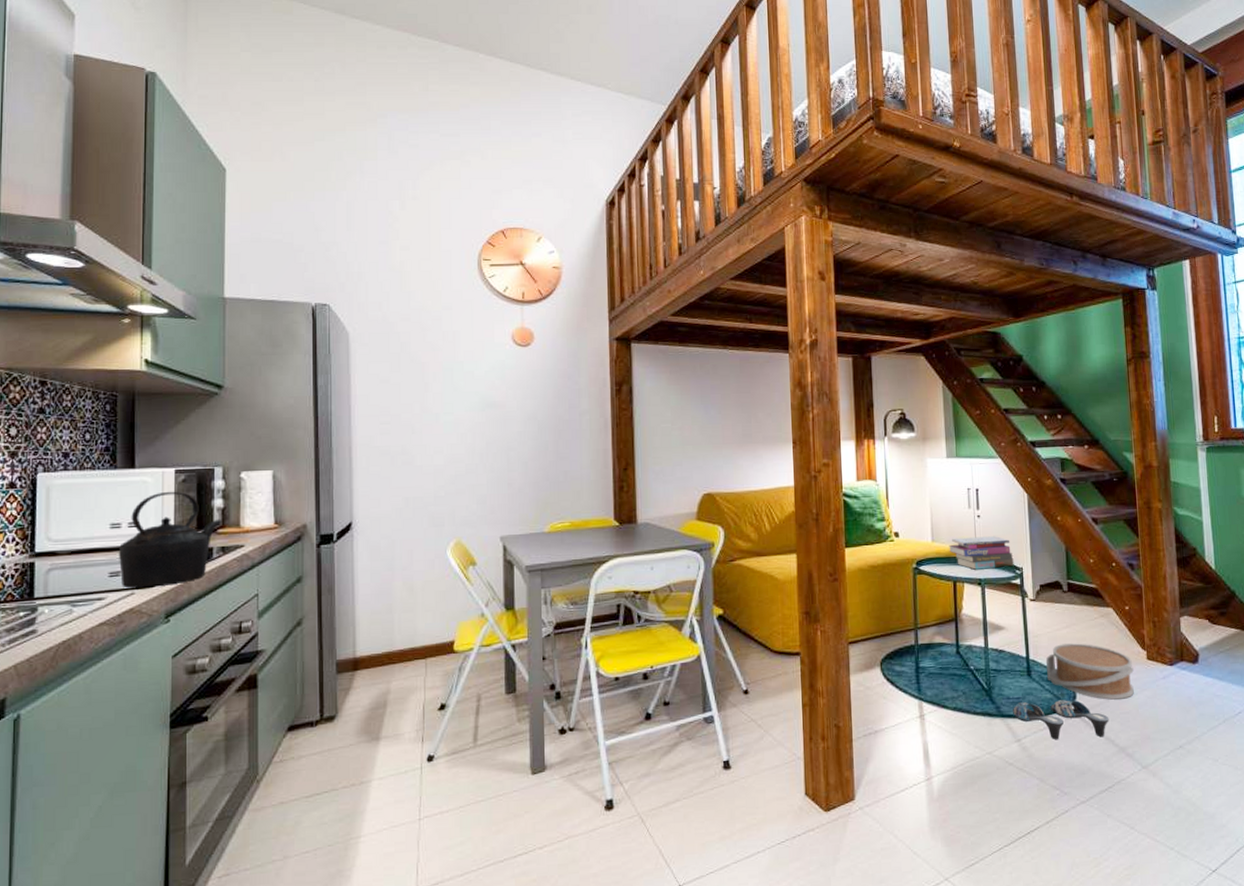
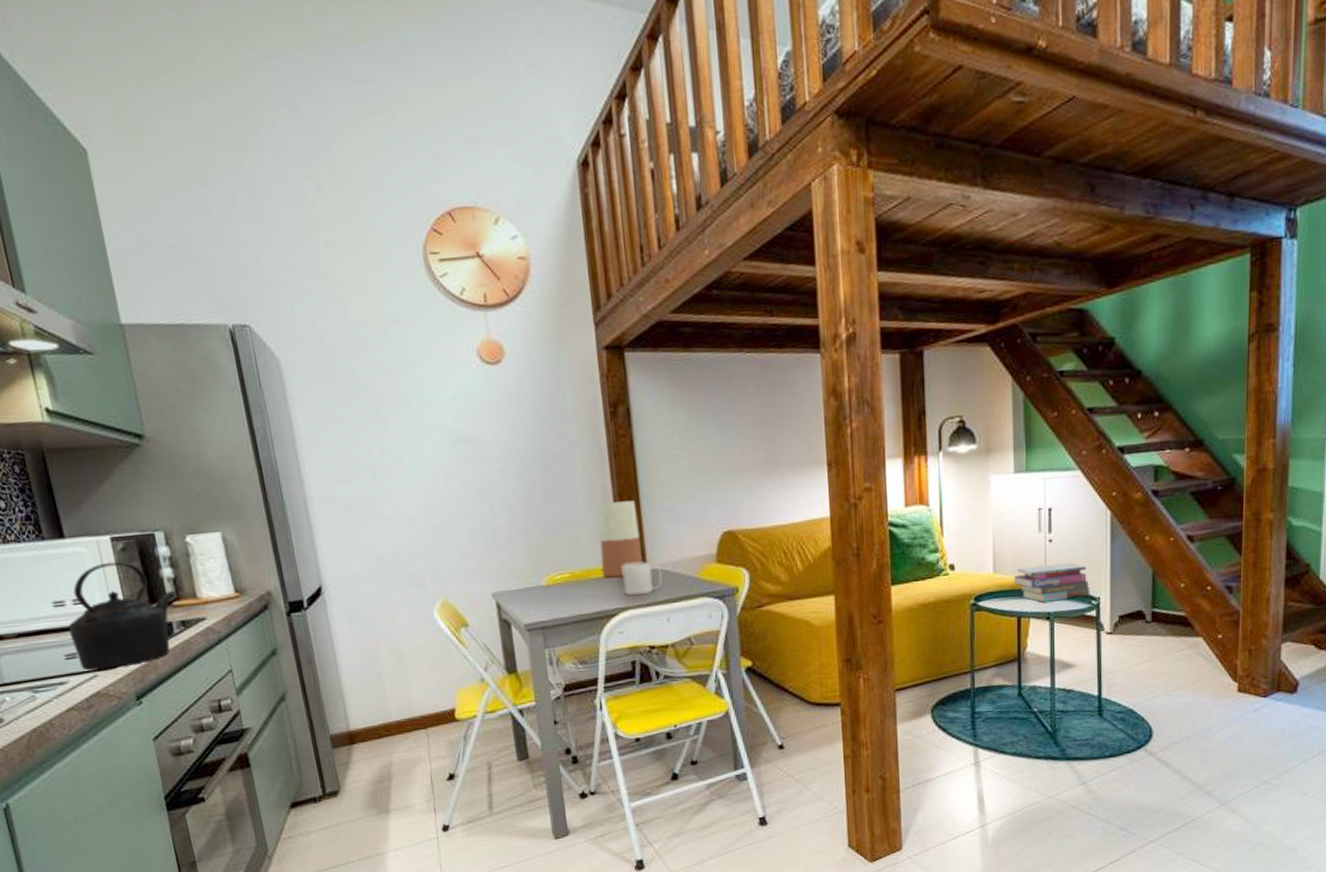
vase: none [598,463,633,530] -> present [598,500,642,579]
mug: none [615,515,649,546] -> present [621,561,662,596]
slippers: present [1013,700,1109,740] -> none [1080,739,1188,781]
basket: present [1046,643,1134,700] -> none [1121,678,1221,737]

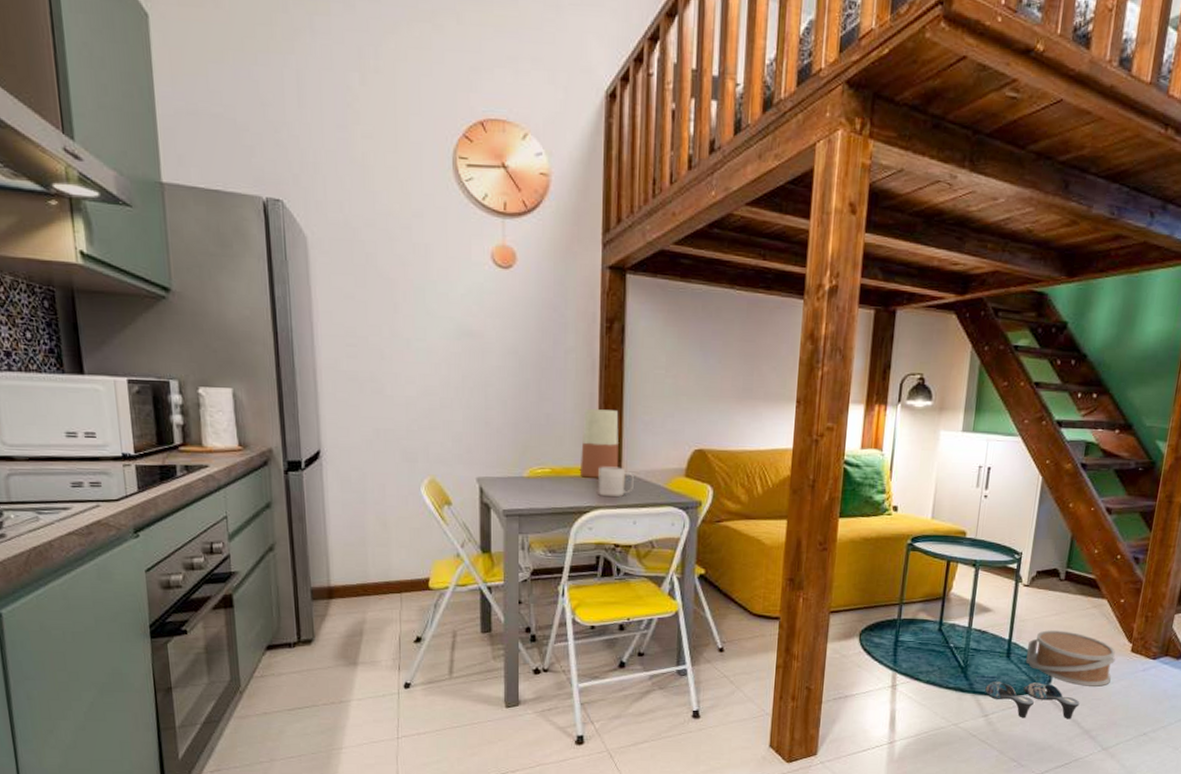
kettle: present [68,561,178,671] -> none [77,402,184,501]
books: present [1013,562,1090,603] -> none [948,517,1015,551]
slippers: none [1080,739,1188,781] -> present [985,681,1080,718]
basket: none [1121,678,1221,737] -> present [1026,630,1115,687]

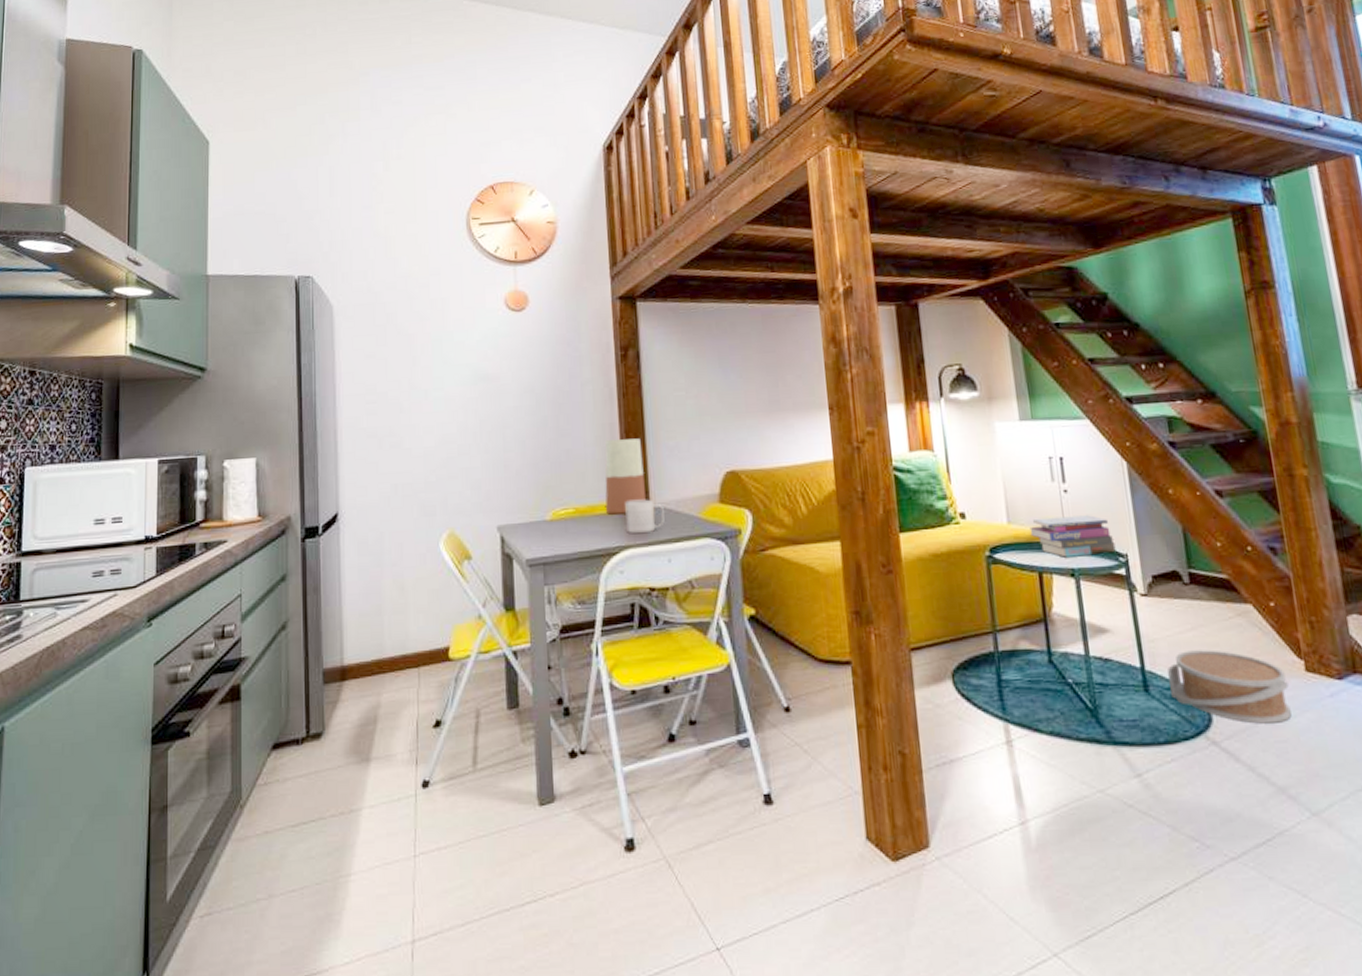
books: none [948,517,1015,551] -> present [1029,515,1116,558]
slippers: present [985,681,1080,718] -> none [1128,723,1261,776]

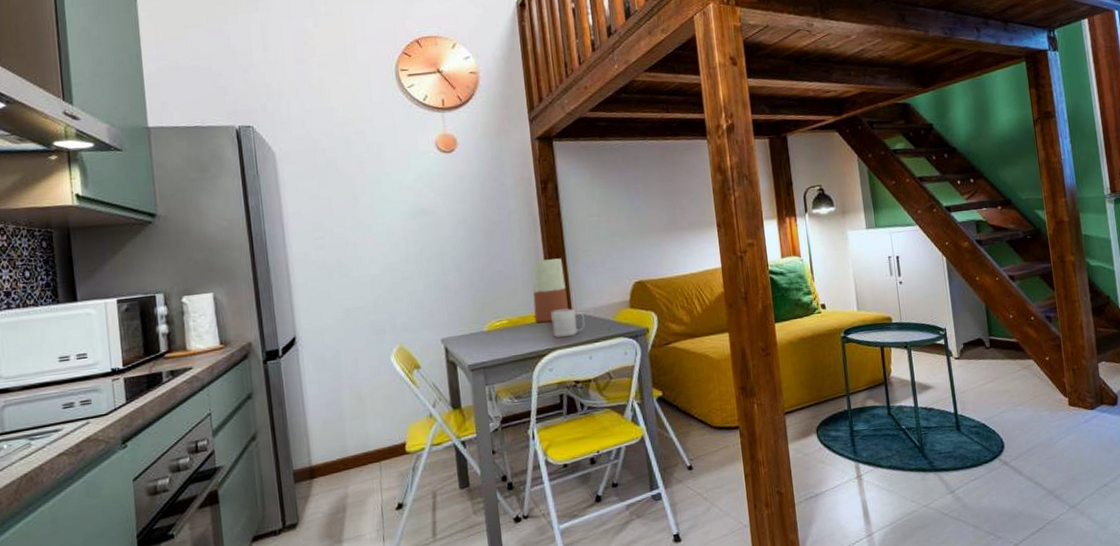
books: present [1029,515,1116,558] -> none [874,300,938,334]
basket: present [1168,650,1292,724] -> none [974,395,1059,447]

